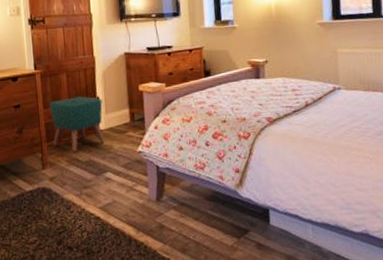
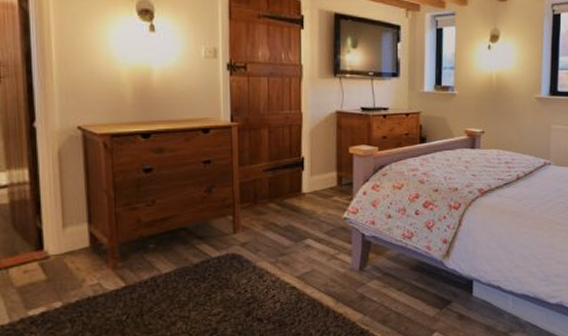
ottoman: present [49,96,105,152] -> none [246,155,308,216]

